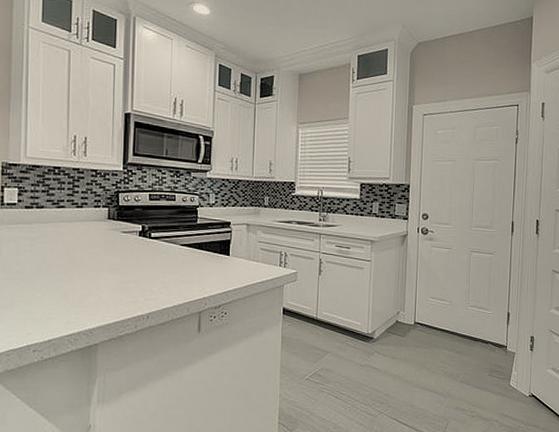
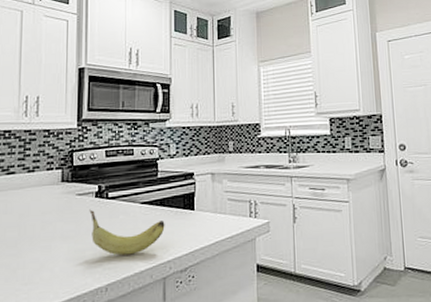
fruit: none [133,246,202,289] -> present [89,209,165,256]

